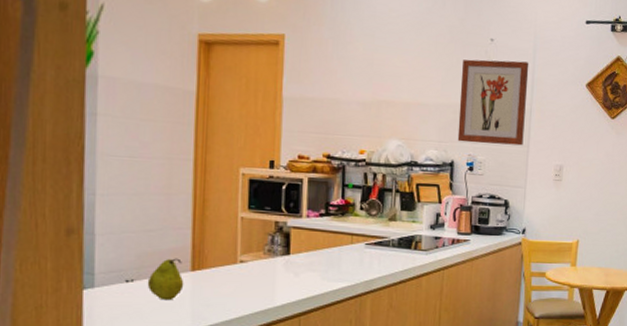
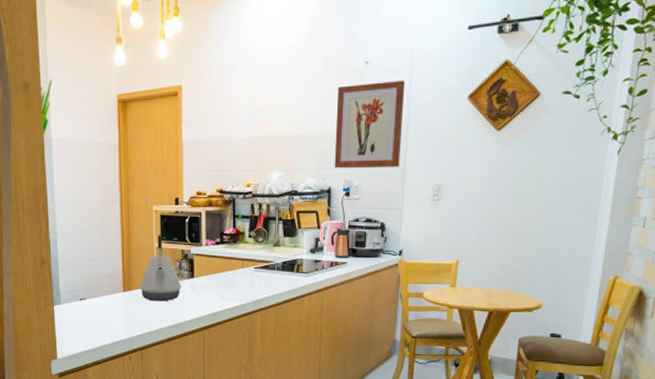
fruit: present [147,258,184,301] -> none [94,281,119,315]
kettle: none [215,202,273,283] -> present [139,235,181,302]

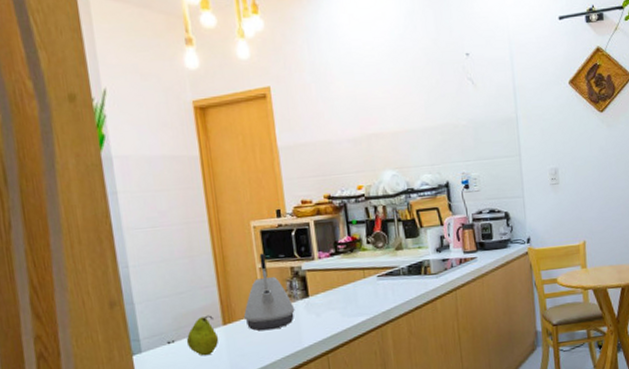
fruit: none [94,281,119,315] -> present [186,315,219,356]
wall art: present [334,80,406,169] -> none [442,70,515,162]

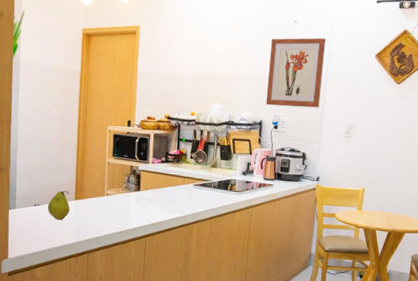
kettle: present [243,253,295,331] -> none [90,151,128,211]
wall art: none [442,70,515,162] -> present [265,37,326,108]

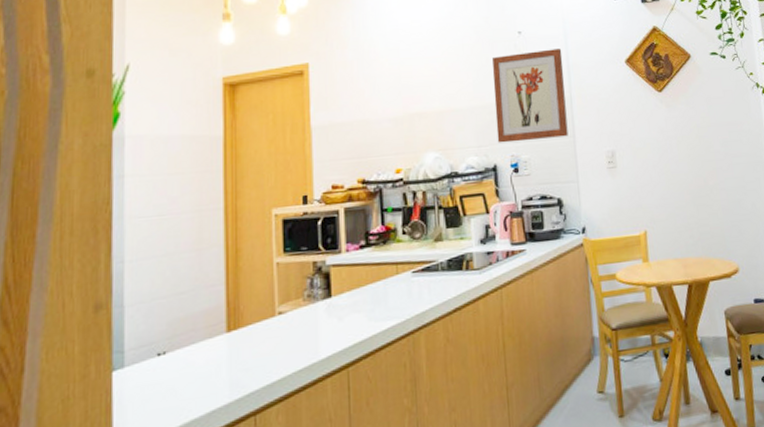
fruit: present [47,190,70,220] -> none [180,320,220,371]

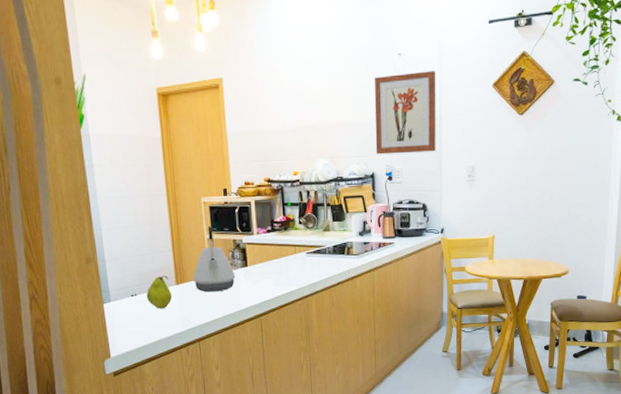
fruit: none [180,320,220,371] -> present [146,275,173,309]
kettle: none [252,245,314,340] -> present [192,226,235,292]

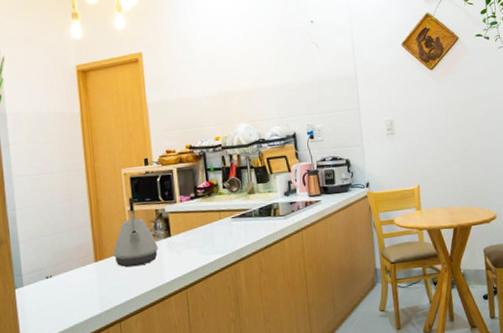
fruit: present [146,275,173,309] -> none [62,252,91,290]
wall art: present [374,71,437,155] -> none [290,35,354,115]

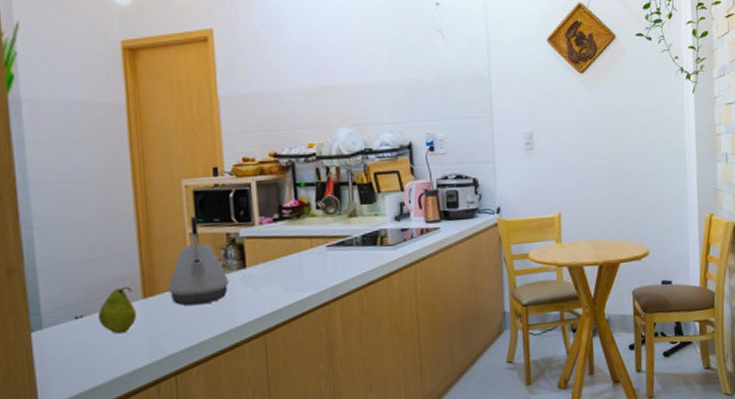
fruit: none [62,252,91,290] -> present [97,286,137,334]

